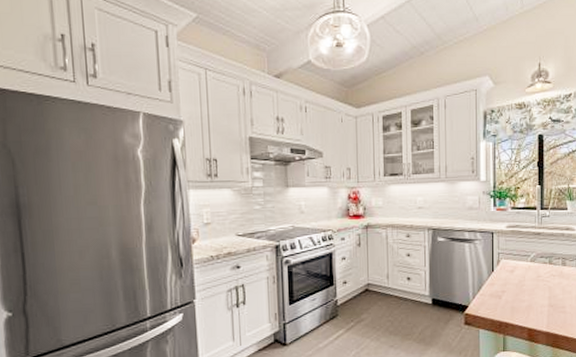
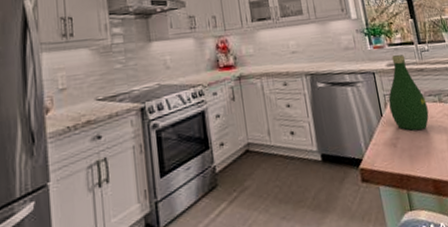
bottle: none [502,217,537,287] -> present [388,54,429,131]

